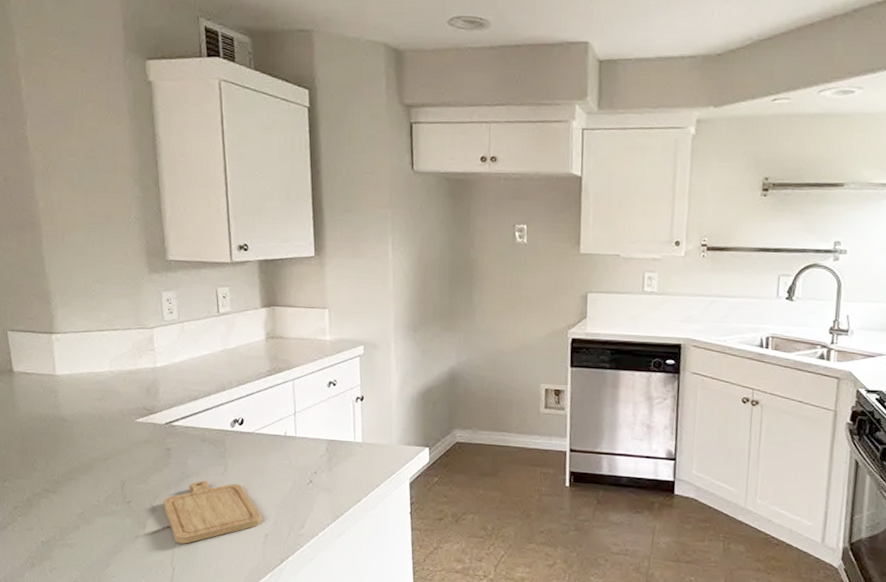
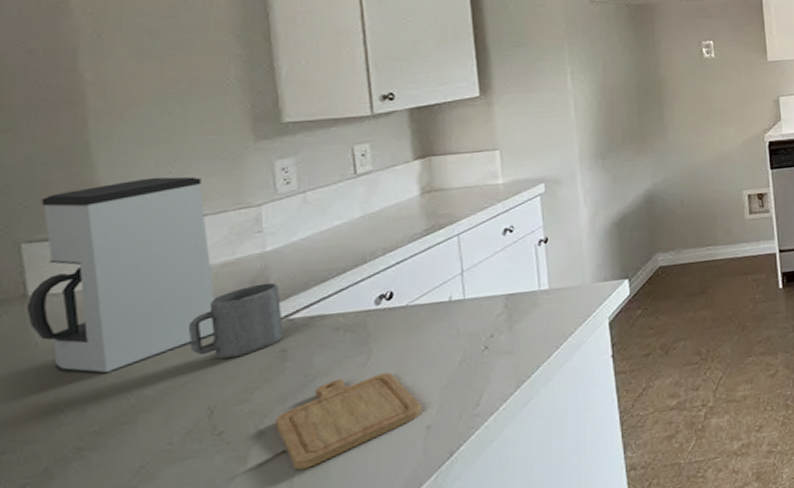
coffee maker: none [12,293,124,441] -> present [26,176,215,375]
mug: none [108,392,168,447] -> present [189,282,283,359]

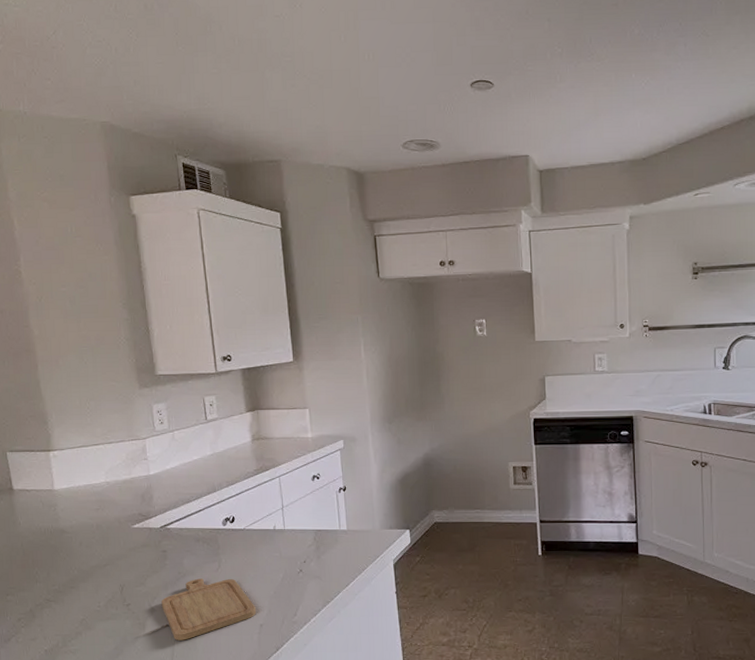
coffee maker: present [26,176,215,375] -> none [12,411,121,552]
mug: present [189,282,283,359] -> none [106,499,163,552]

